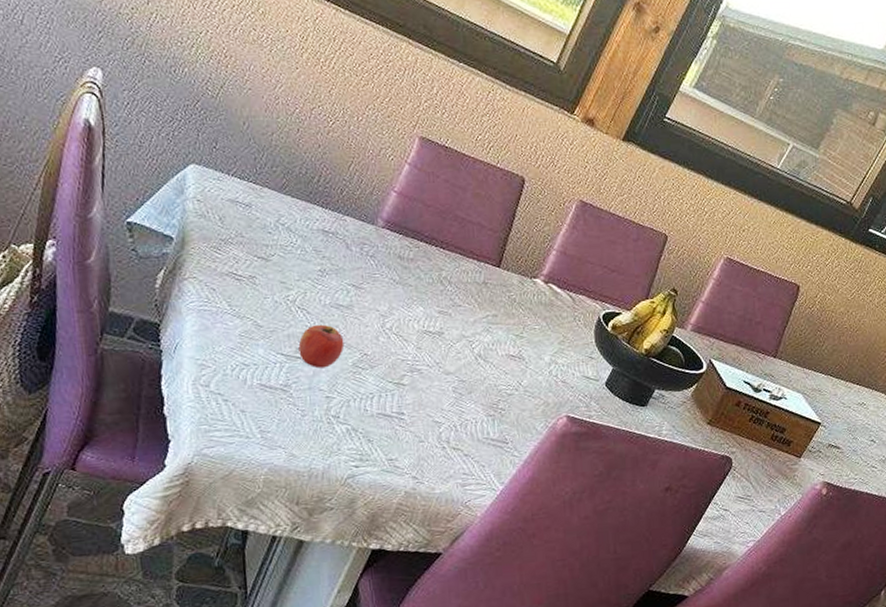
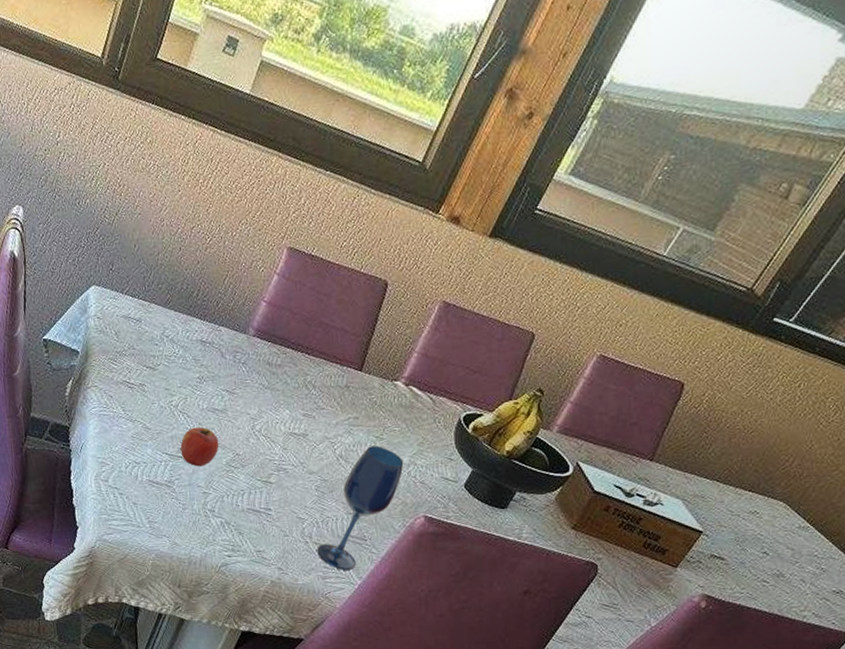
wineglass: none [455,344,545,476] -> present [317,445,404,570]

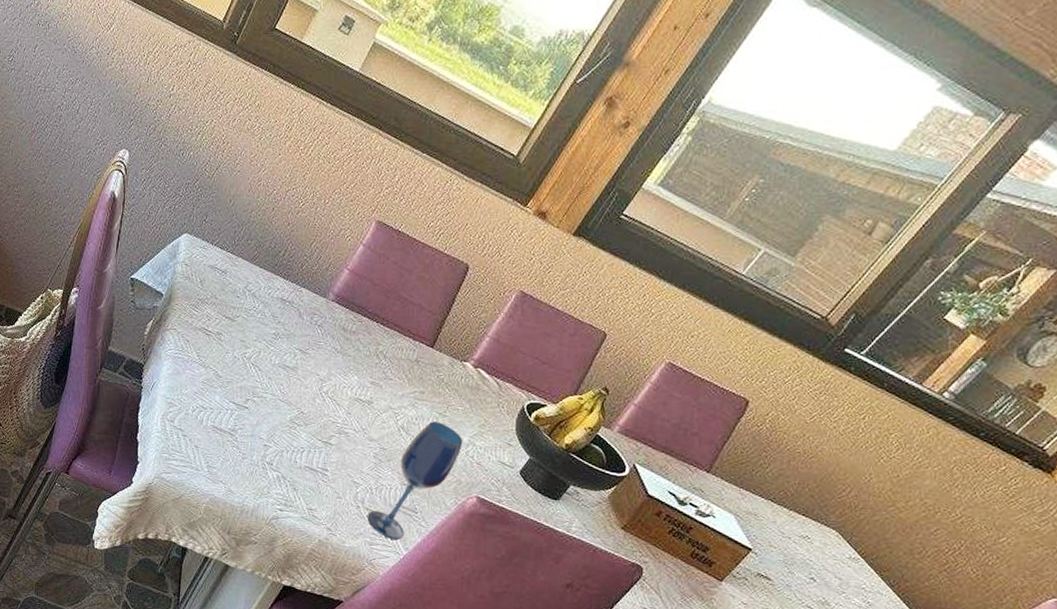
apple: present [180,427,219,467] -> none [247,380,286,420]

